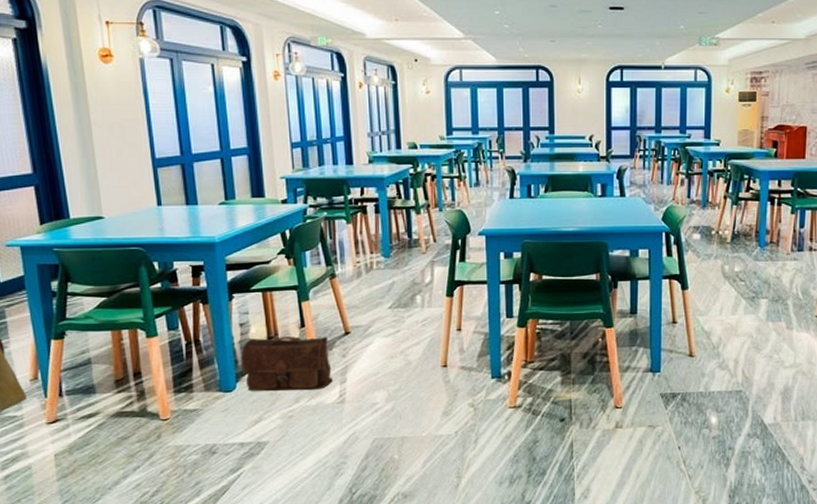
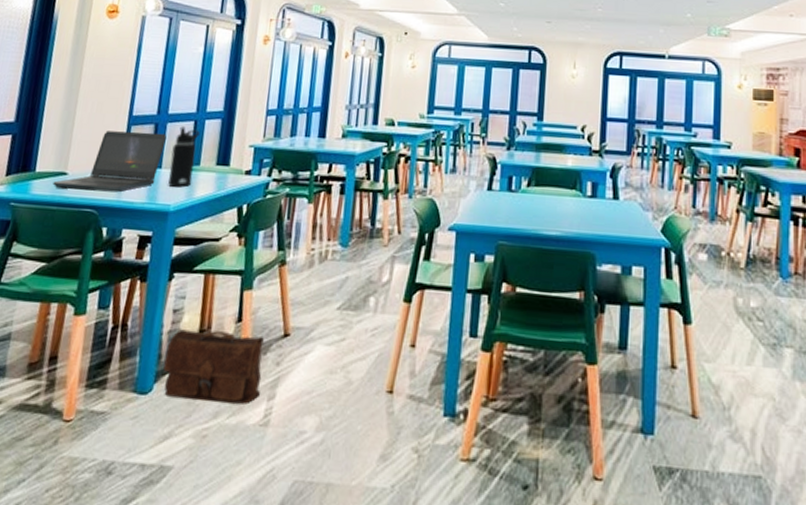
laptop computer: none [91,173,196,231] -> present [53,131,167,192]
water bottle: none [204,164,231,220] -> present [168,126,200,188]

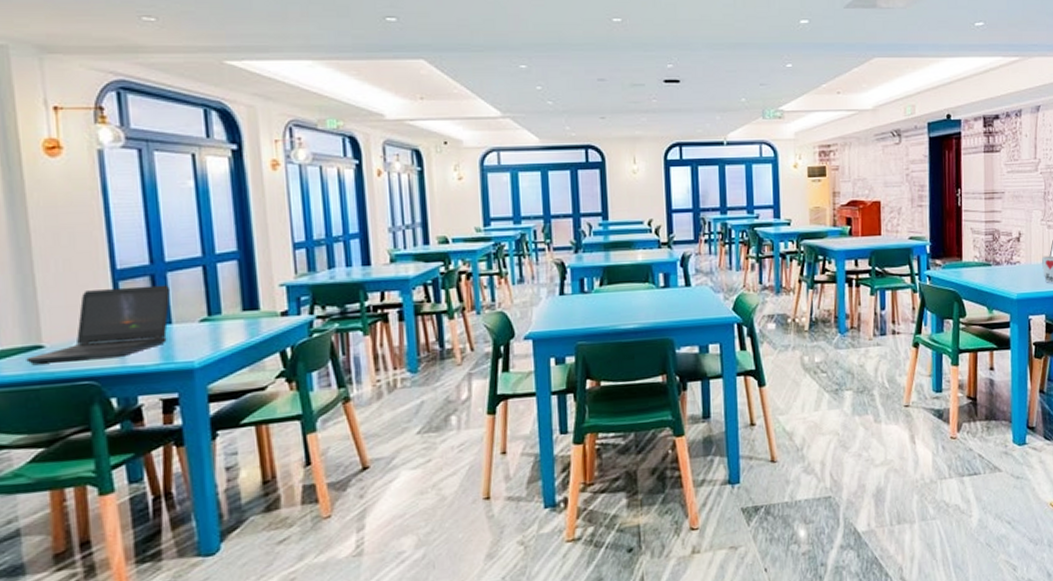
briefcase: present [163,329,264,404] -> none [227,475,347,552]
water bottle: present [168,126,200,188] -> none [181,273,216,342]

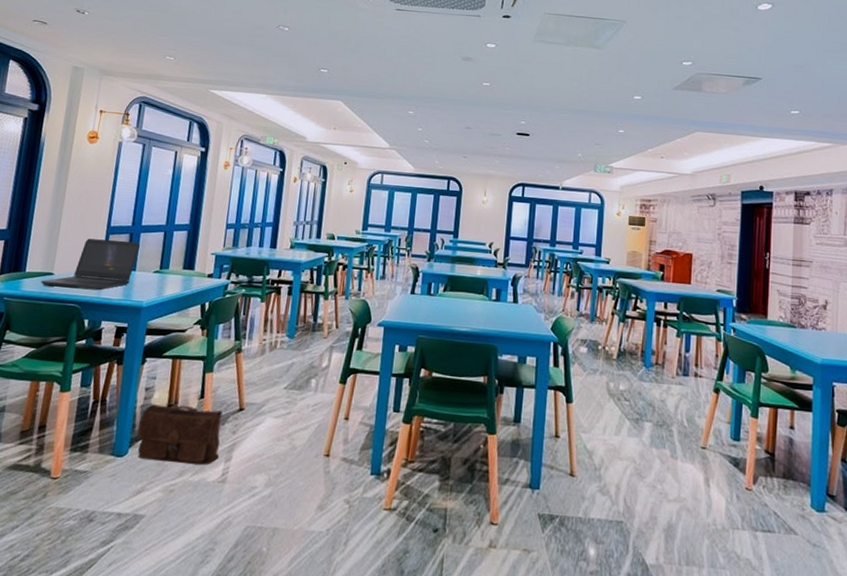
briefcase: none [227,475,347,552] -> present [137,404,223,465]

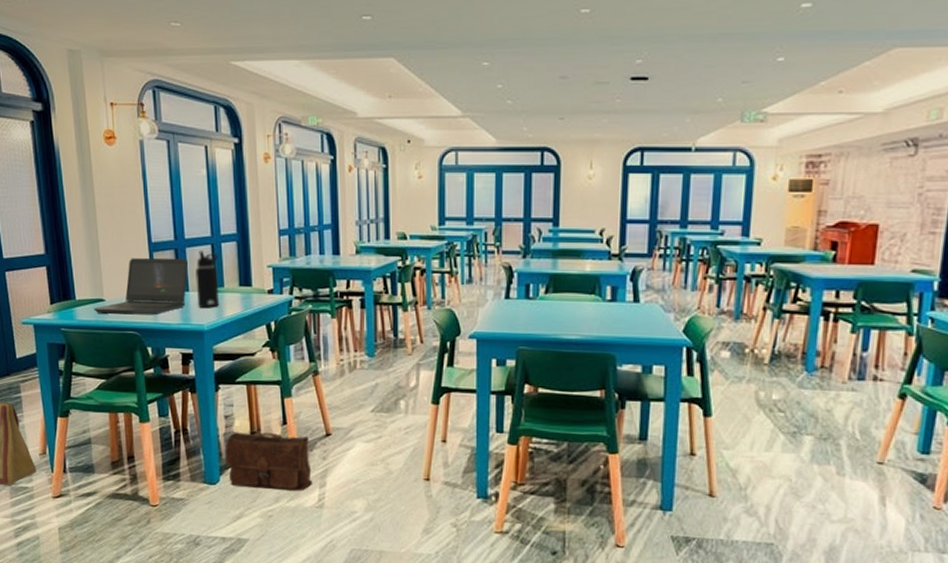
water bottle: none [141,236,169,287] -> present [195,250,220,308]

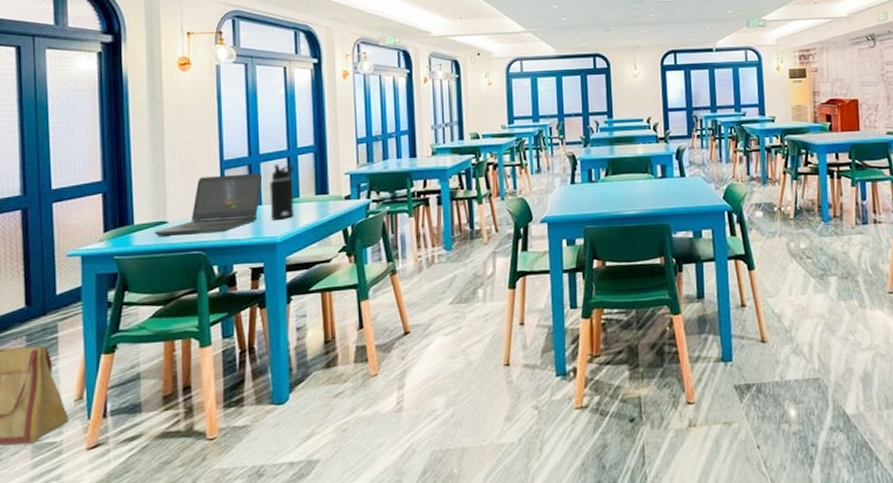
briefcase: present [225,432,312,491] -> none [296,338,390,402]

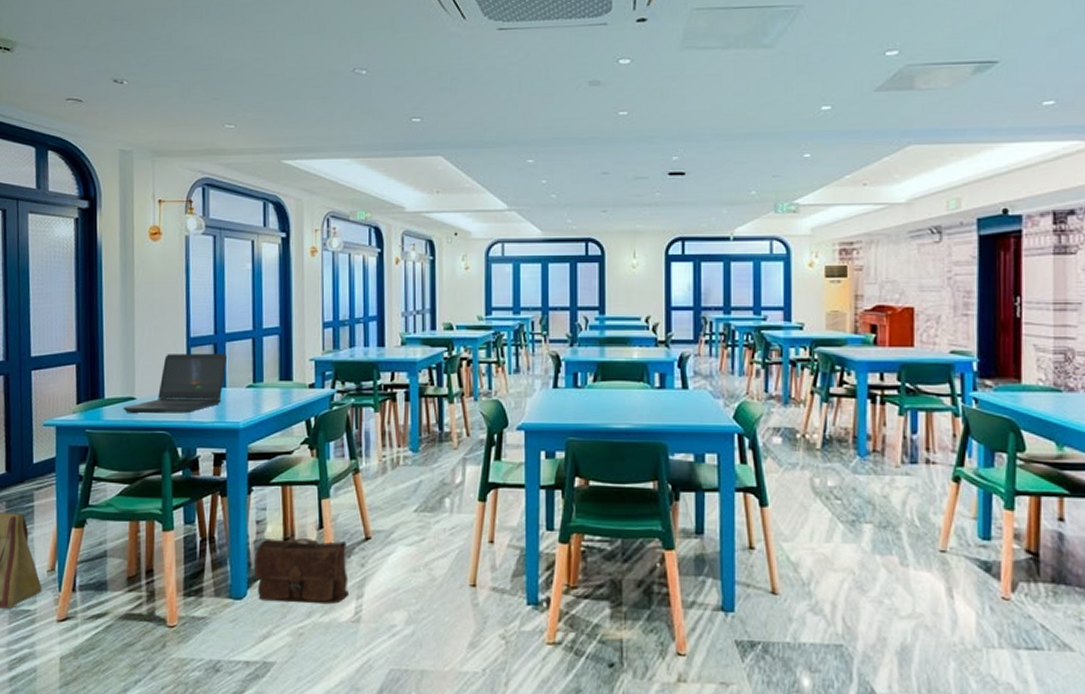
water bottle: present [270,164,294,220] -> none [234,344,259,405]
briefcase: none [296,338,390,402] -> present [254,538,349,604]

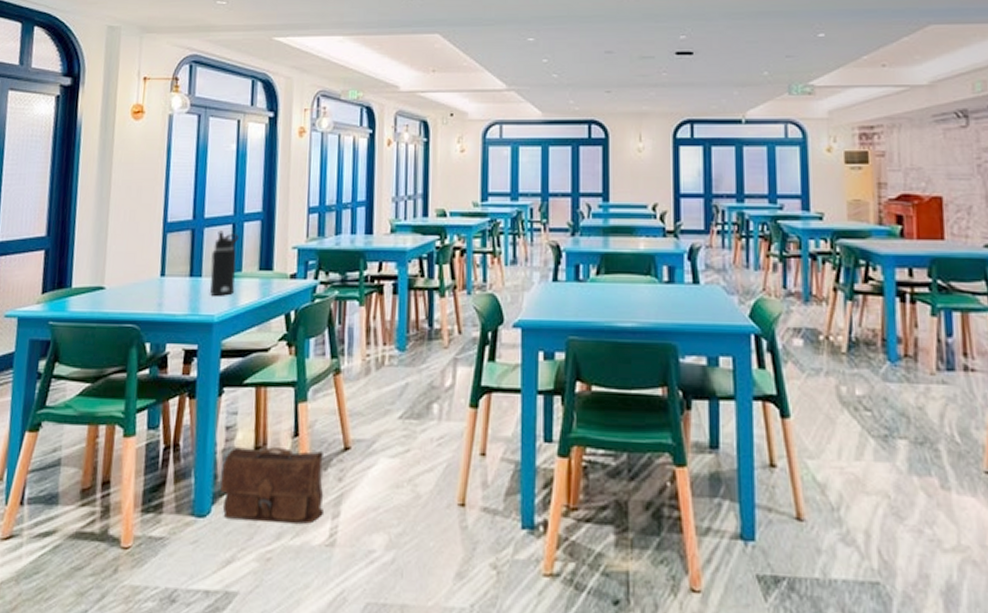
laptop computer: present [123,353,227,413] -> none [90,239,204,305]
water bottle: none [234,344,259,405] -> present [210,230,239,296]

